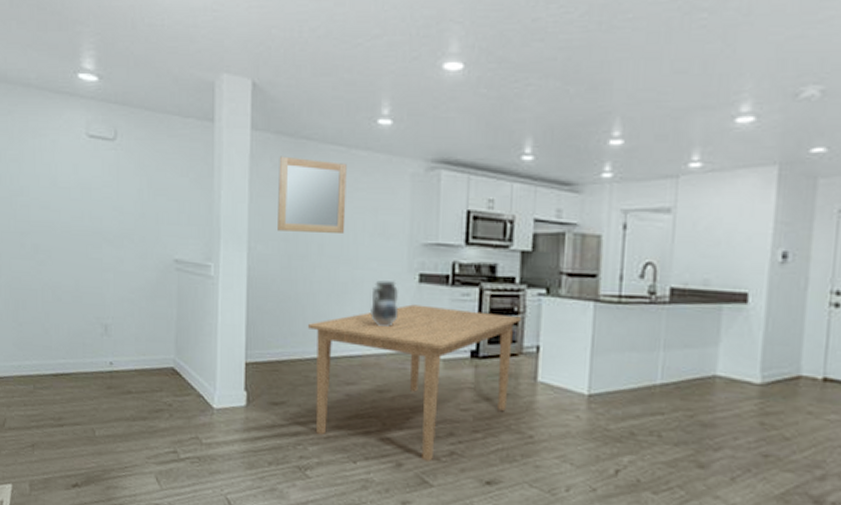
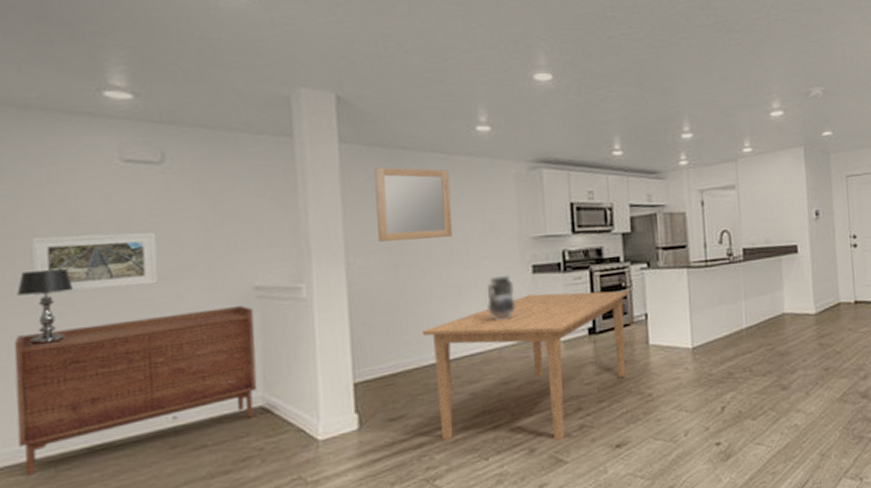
sideboard: none [12,274,172,387] -> present [14,305,258,476]
table lamp: none [17,224,51,286] -> present [17,269,73,346]
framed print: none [26,196,107,247] -> present [31,232,158,296]

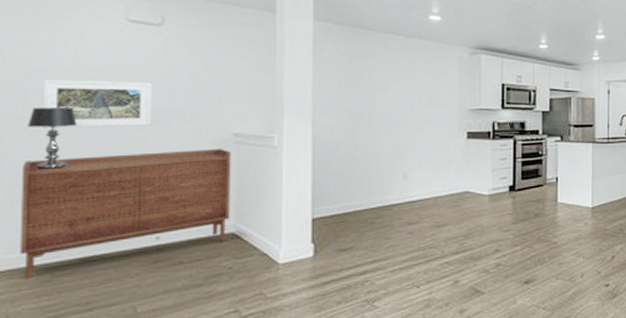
home mirror: present [374,167,453,242] -> none [341,42,404,104]
dining table: present [421,291,630,440] -> none [372,155,545,275]
ceramic jug: present [487,276,516,321] -> none [428,139,452,175]

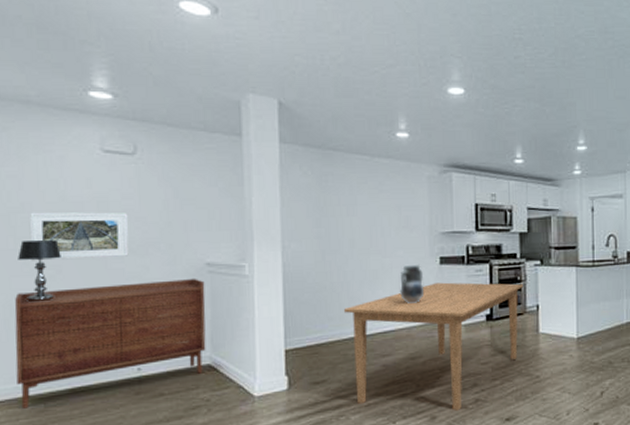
dining table: none [372,155,545,275] -> present [343,282,524,411]
ceramic jug: none [428,139,452,175] -> present [400,265,425,304]

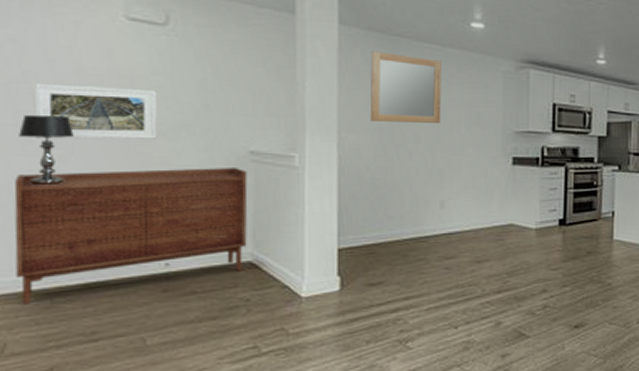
home mirror: none [308,165,373,230] -> present [370,51,442,123]
dining table: present [343,282,524,411] -> none [405,184,600,317]
ceramic jug: present [400,265,425,304] -> none [468,164,495,204]

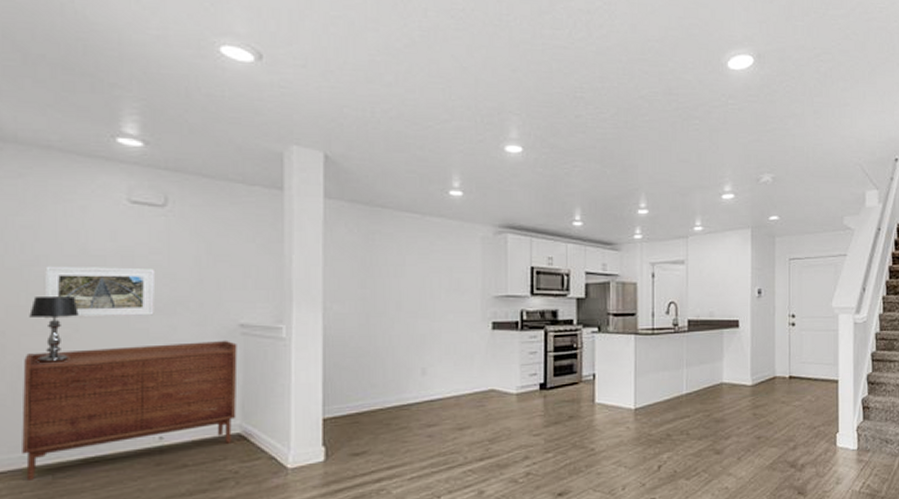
home mirror: present [370,51,442,123] -> none [354,222,422,291]

